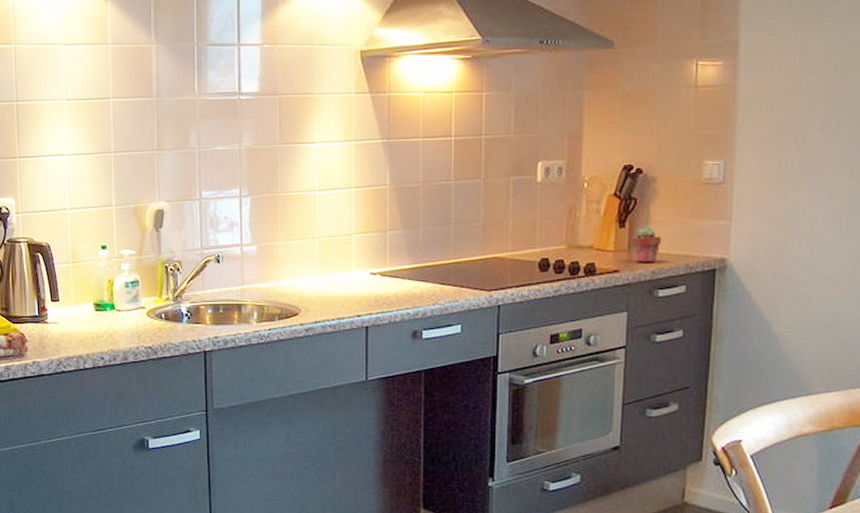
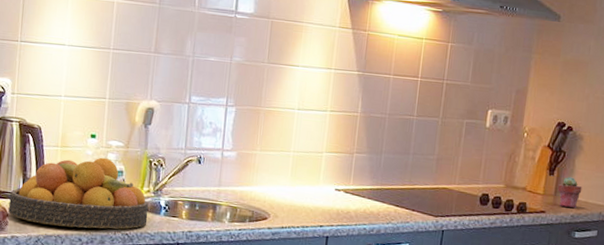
fruit bowl: none [26,268,170,346] -> present [8,157,149,229]

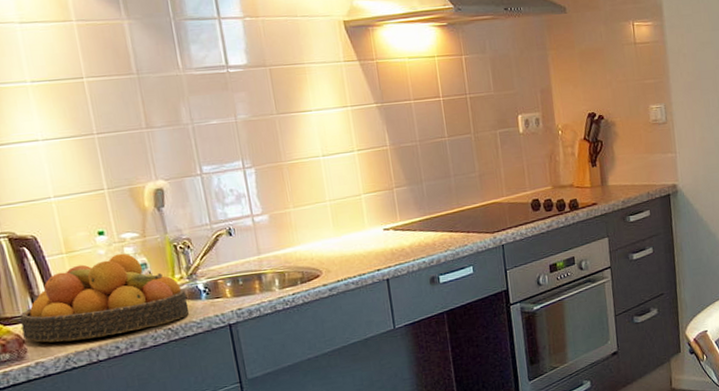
potted succulent: present [558,177,582,209] -> none [603,164,627,195]

